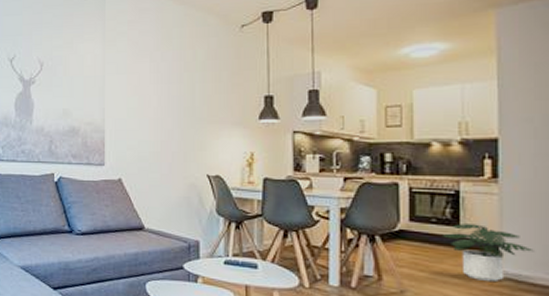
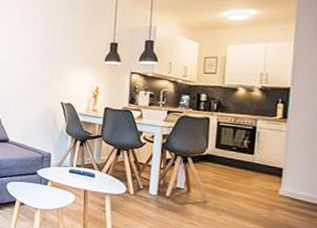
potted plant: present [441,224,534,283] -> none [239,152,309,199]

